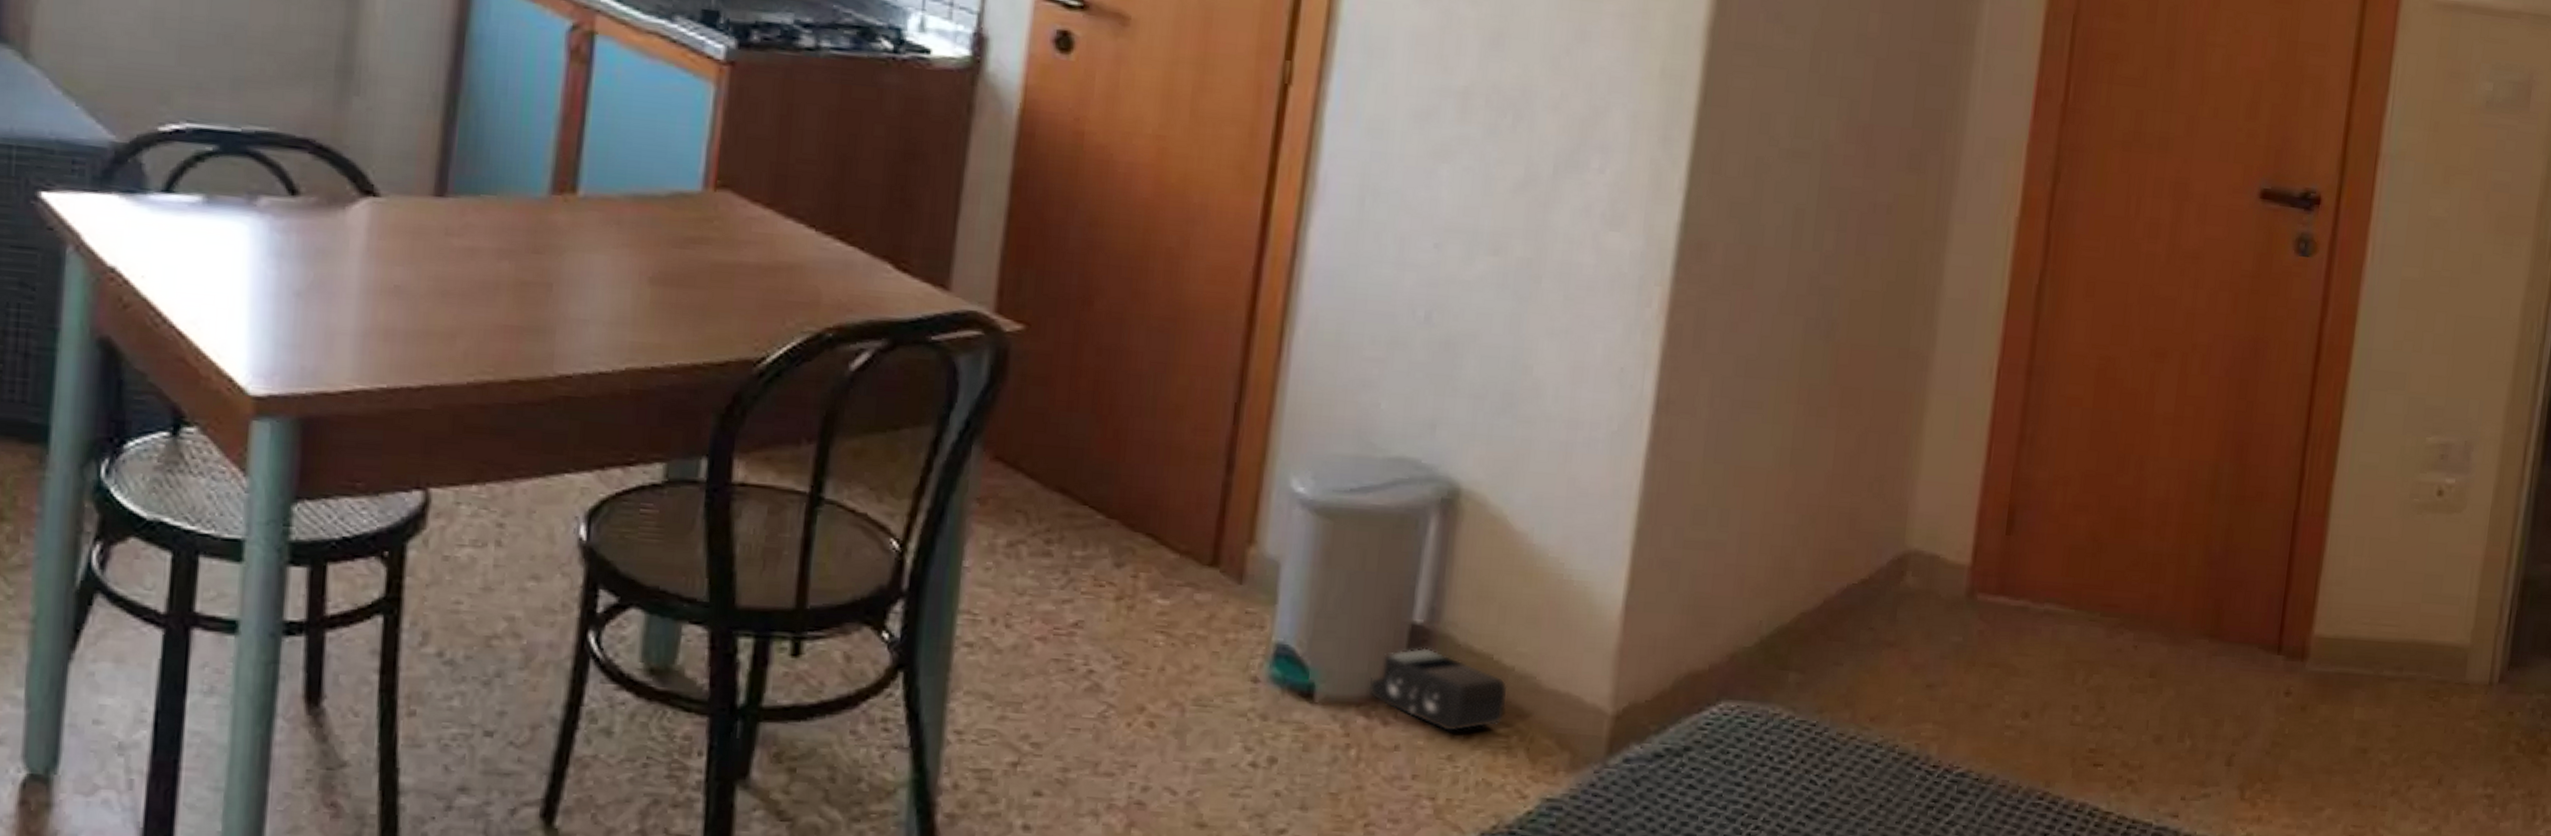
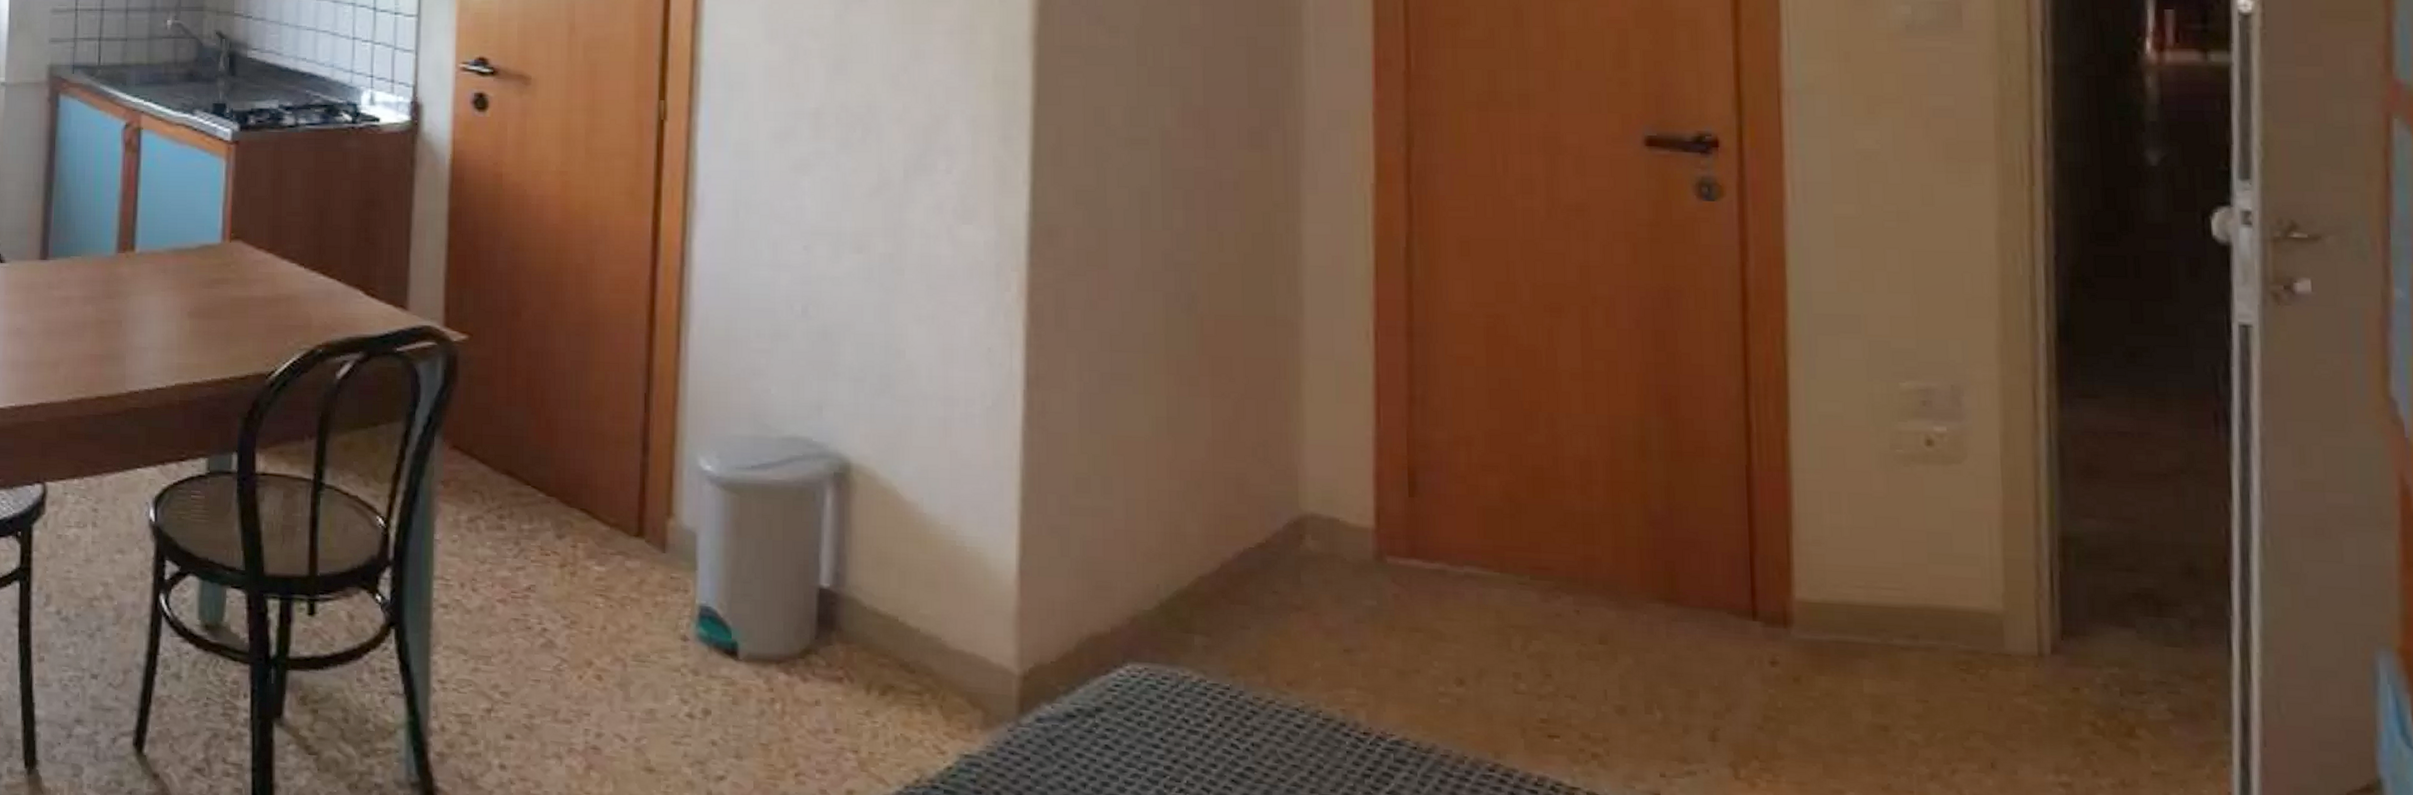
speaker: present [1368,647,1508,732] -> none [786,609,915,689]

